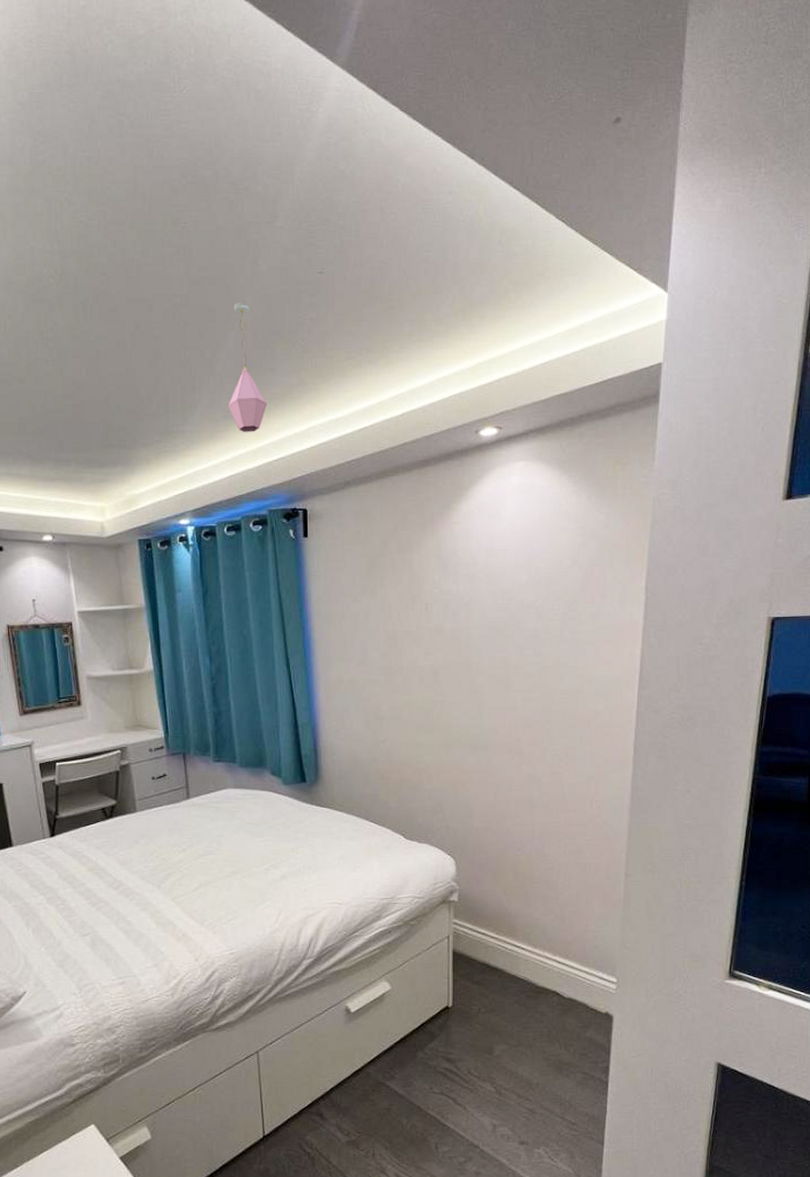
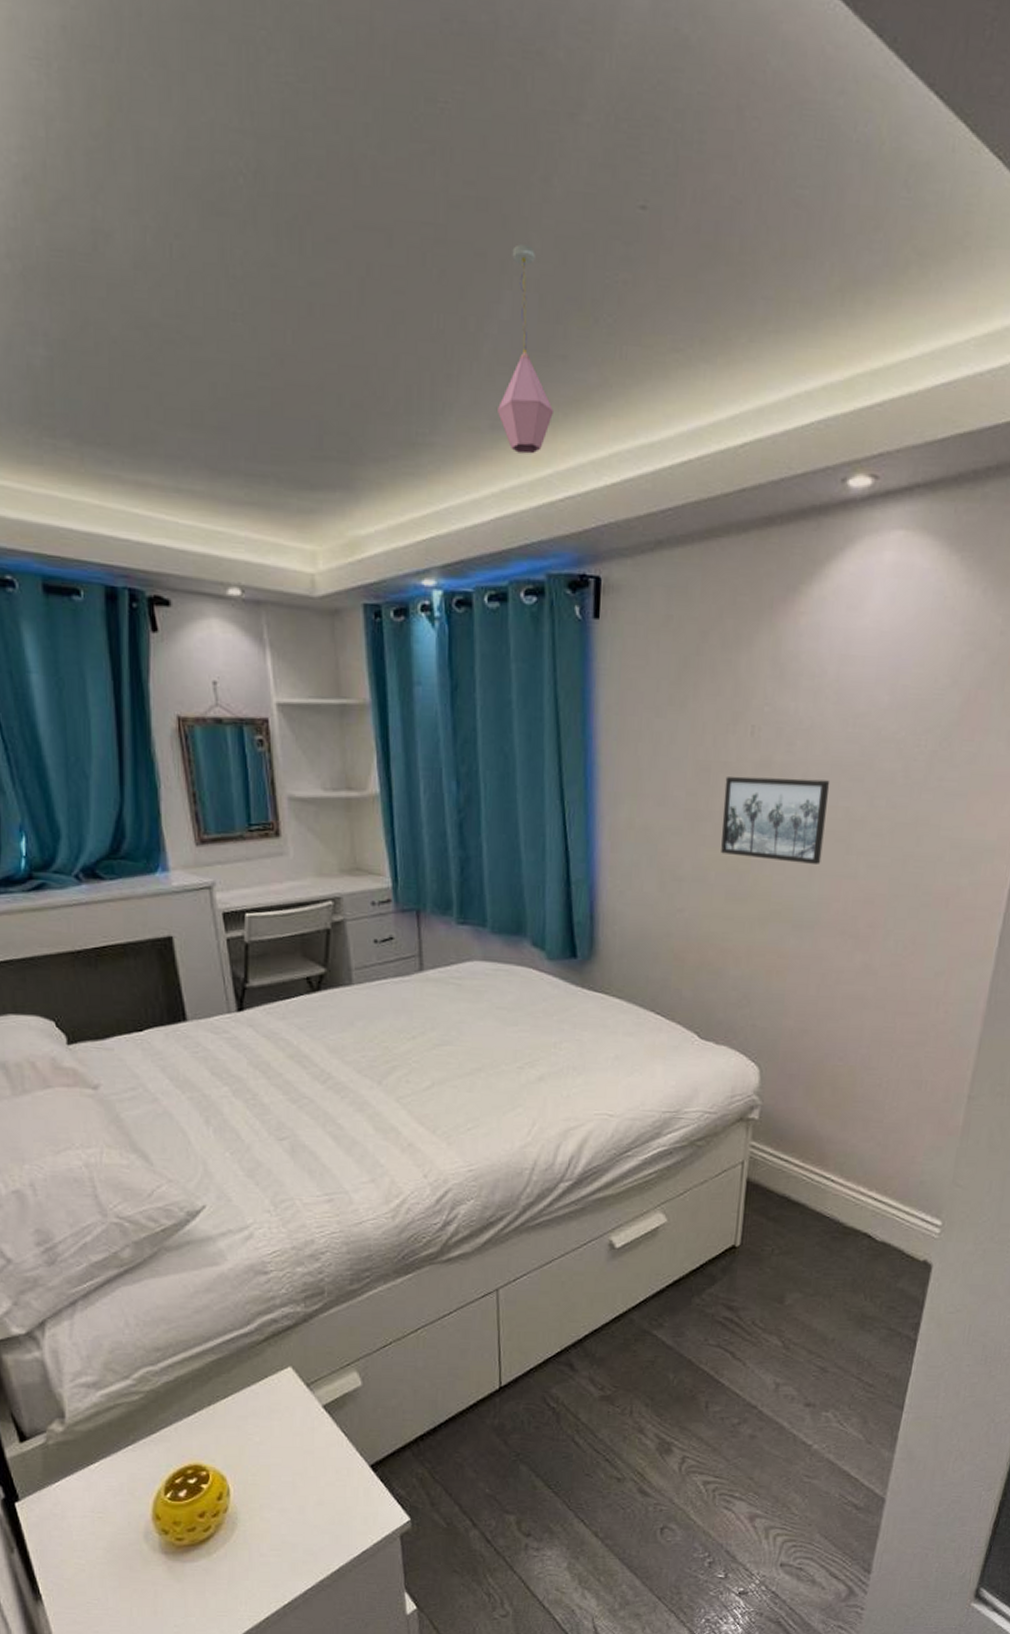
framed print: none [409,639,489,701] -> present [721,776,830,864]

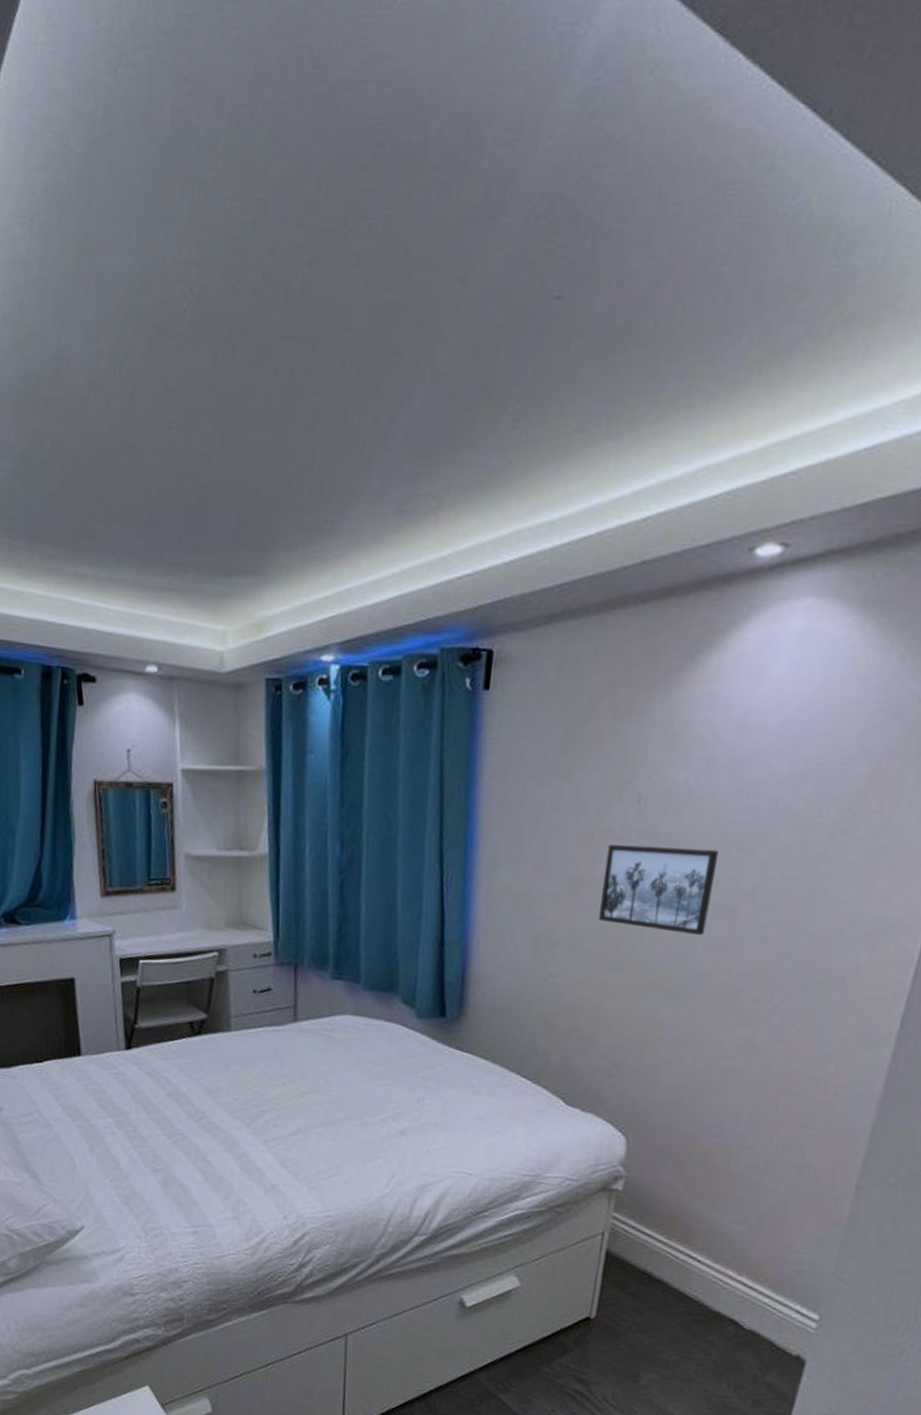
pendant light: present [498,244,553,454] -> none [403,342,457,536]

